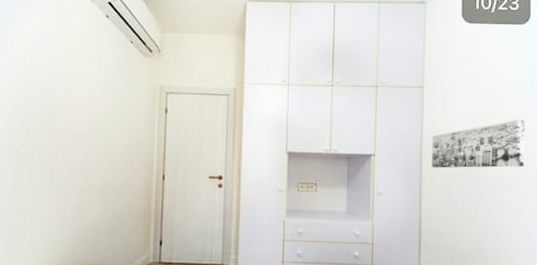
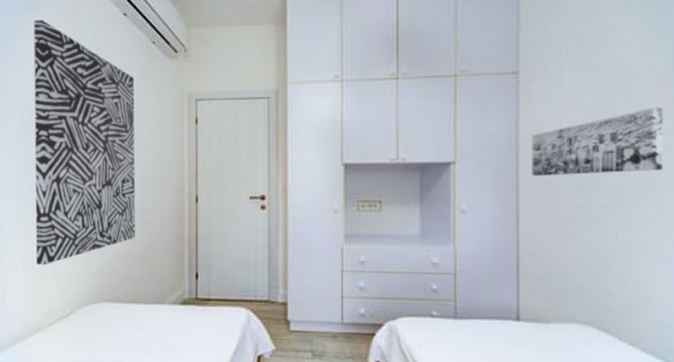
wall art: none [14,15,113,232] -> present [34,20,135,266]

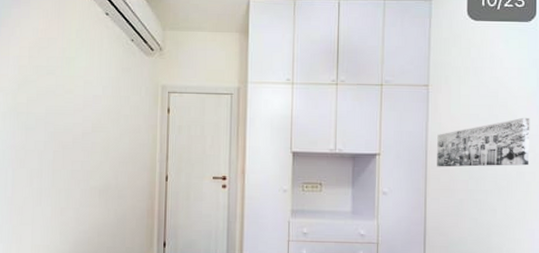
wall art: present [34,20,135,266] -> none [14,12,113,235]

